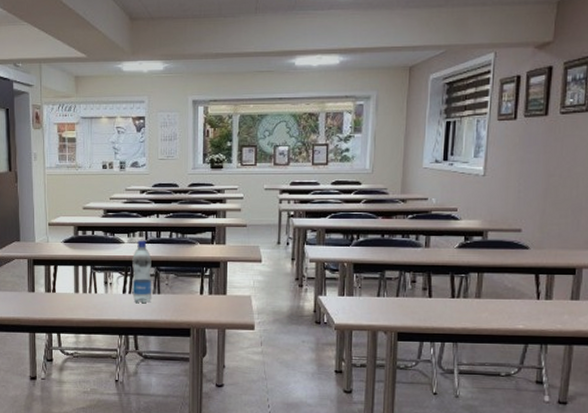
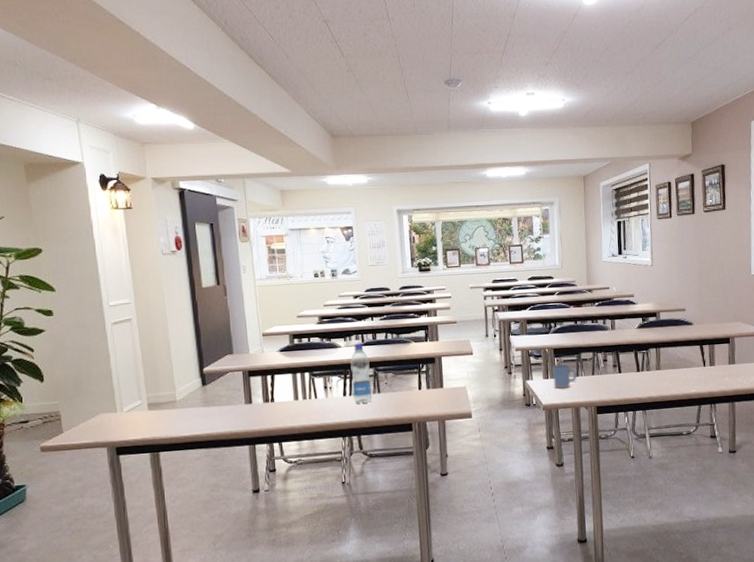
mug: none [348,281,378,308] -> present [551,363,577,389]

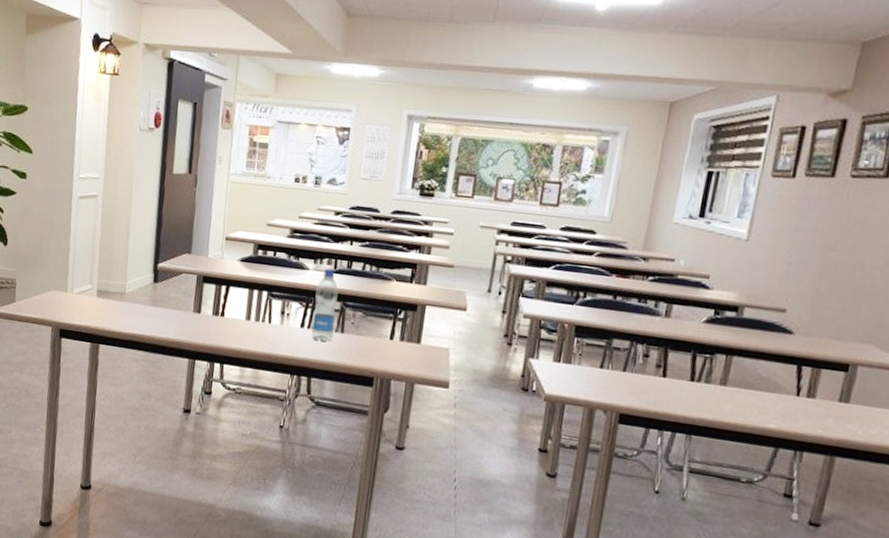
mug: present [551,363,577,389] -> none [565,346,602,380]

